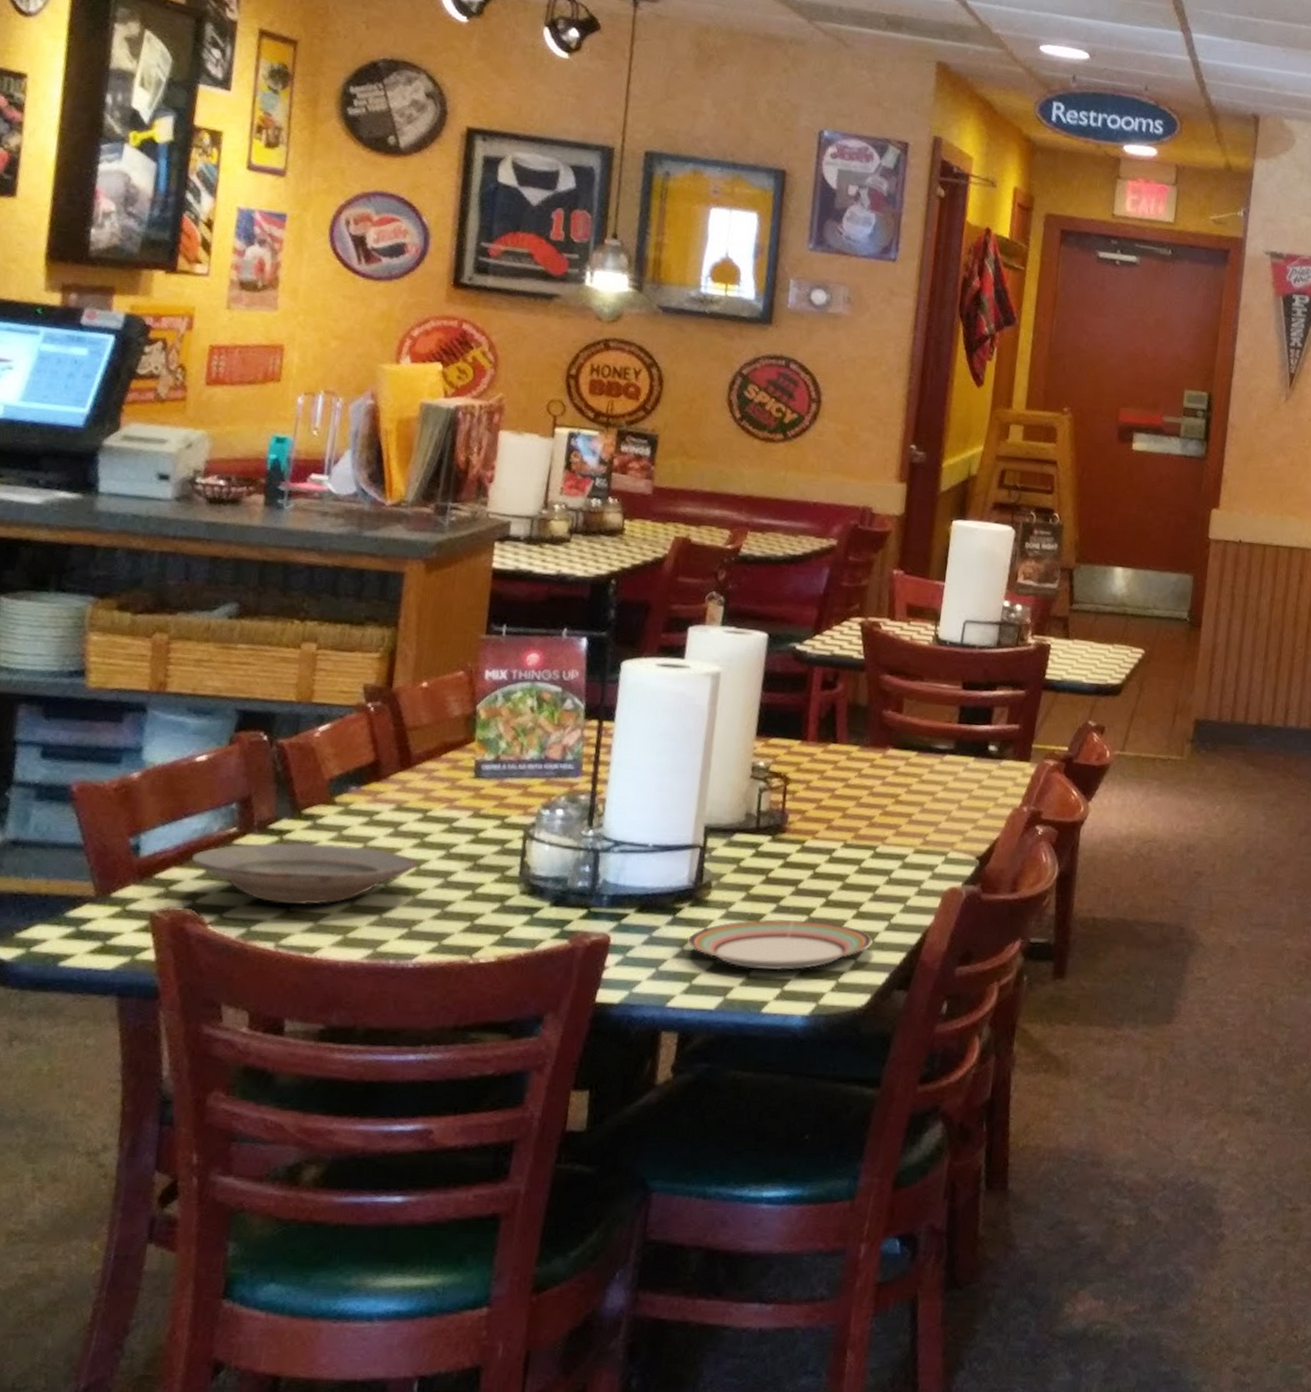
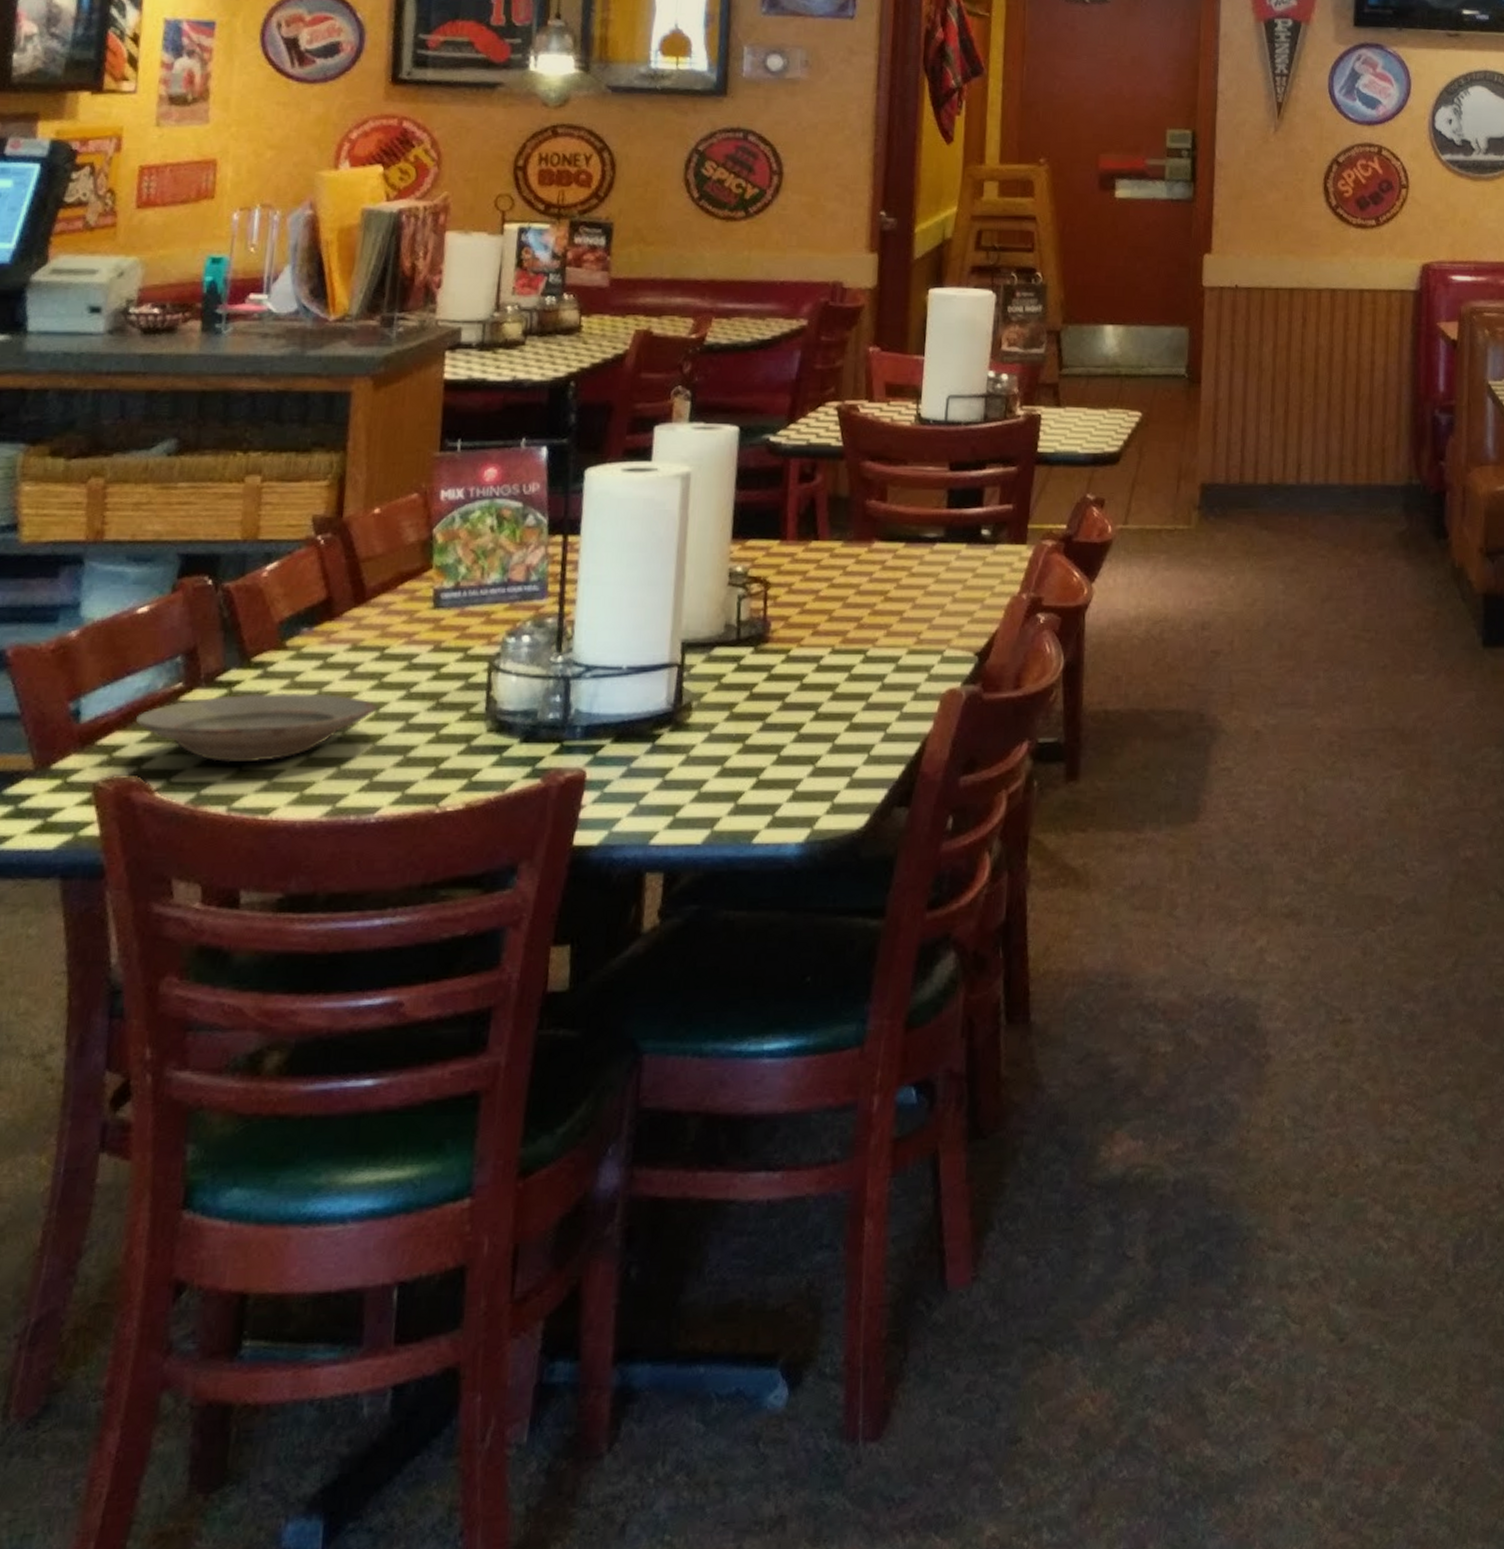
plate: present [688,918,872,971] -> none [669,737,867,796]

